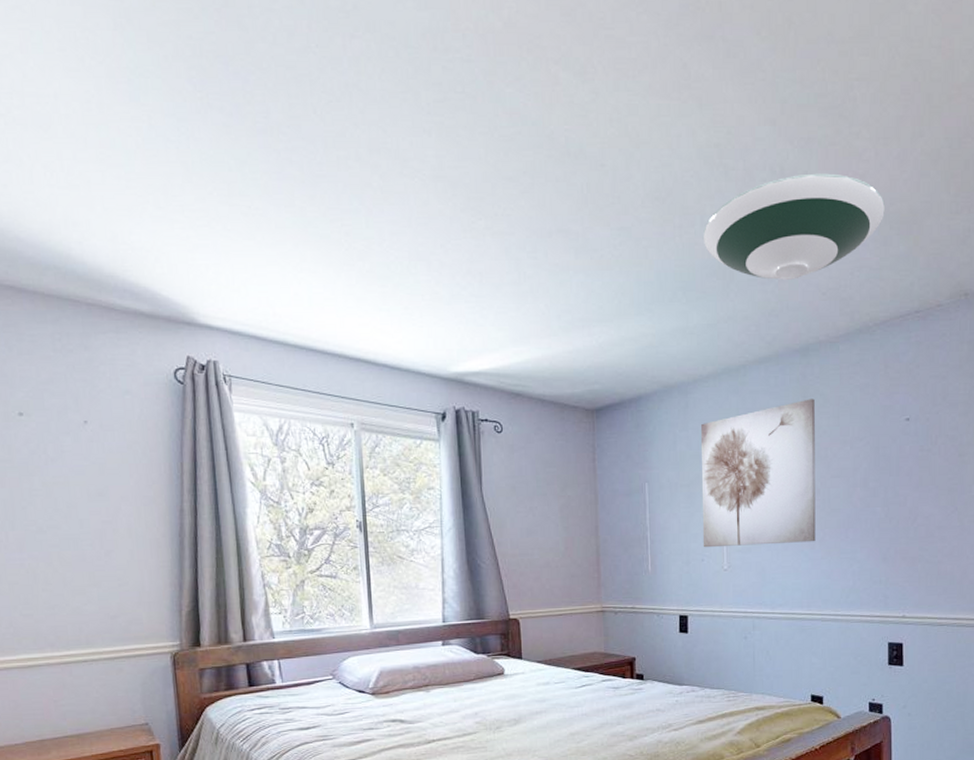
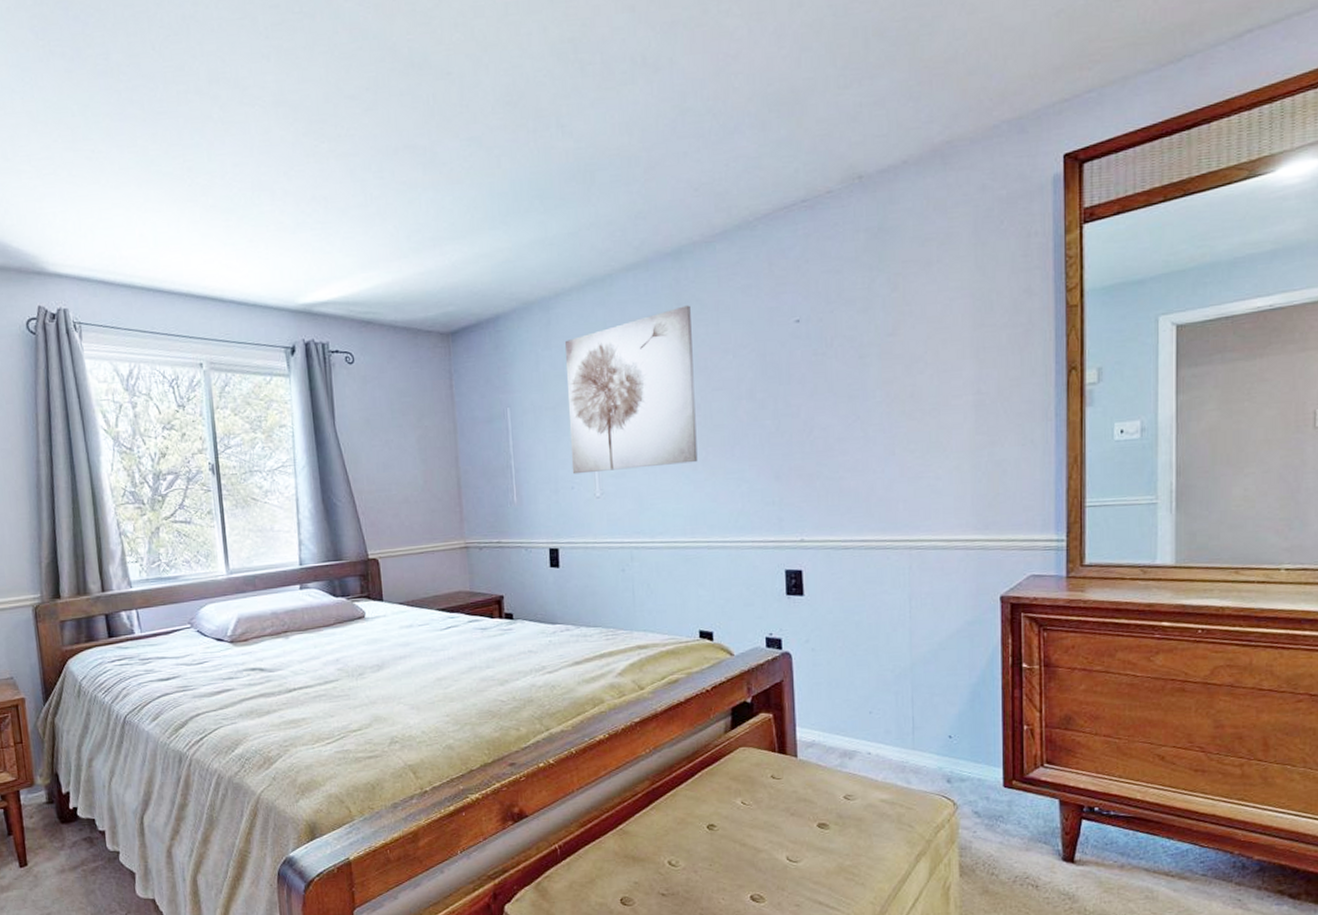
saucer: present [702,173,885,280] -> none [559,57,762,179]

